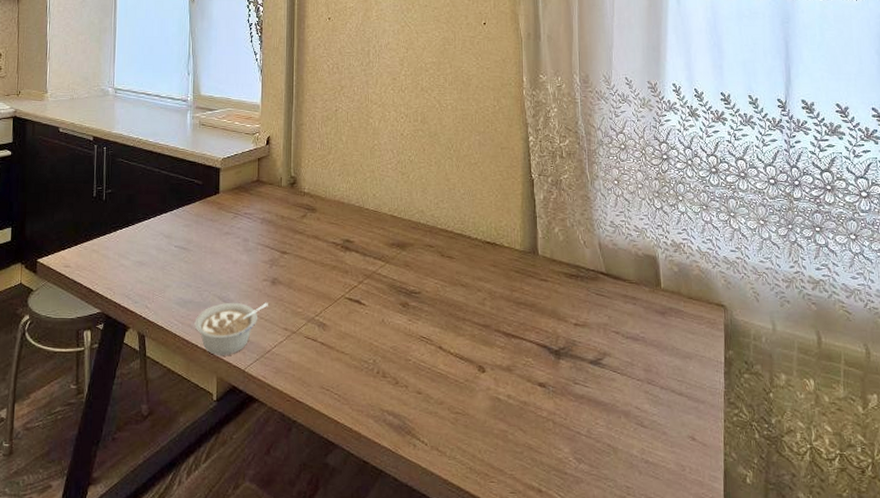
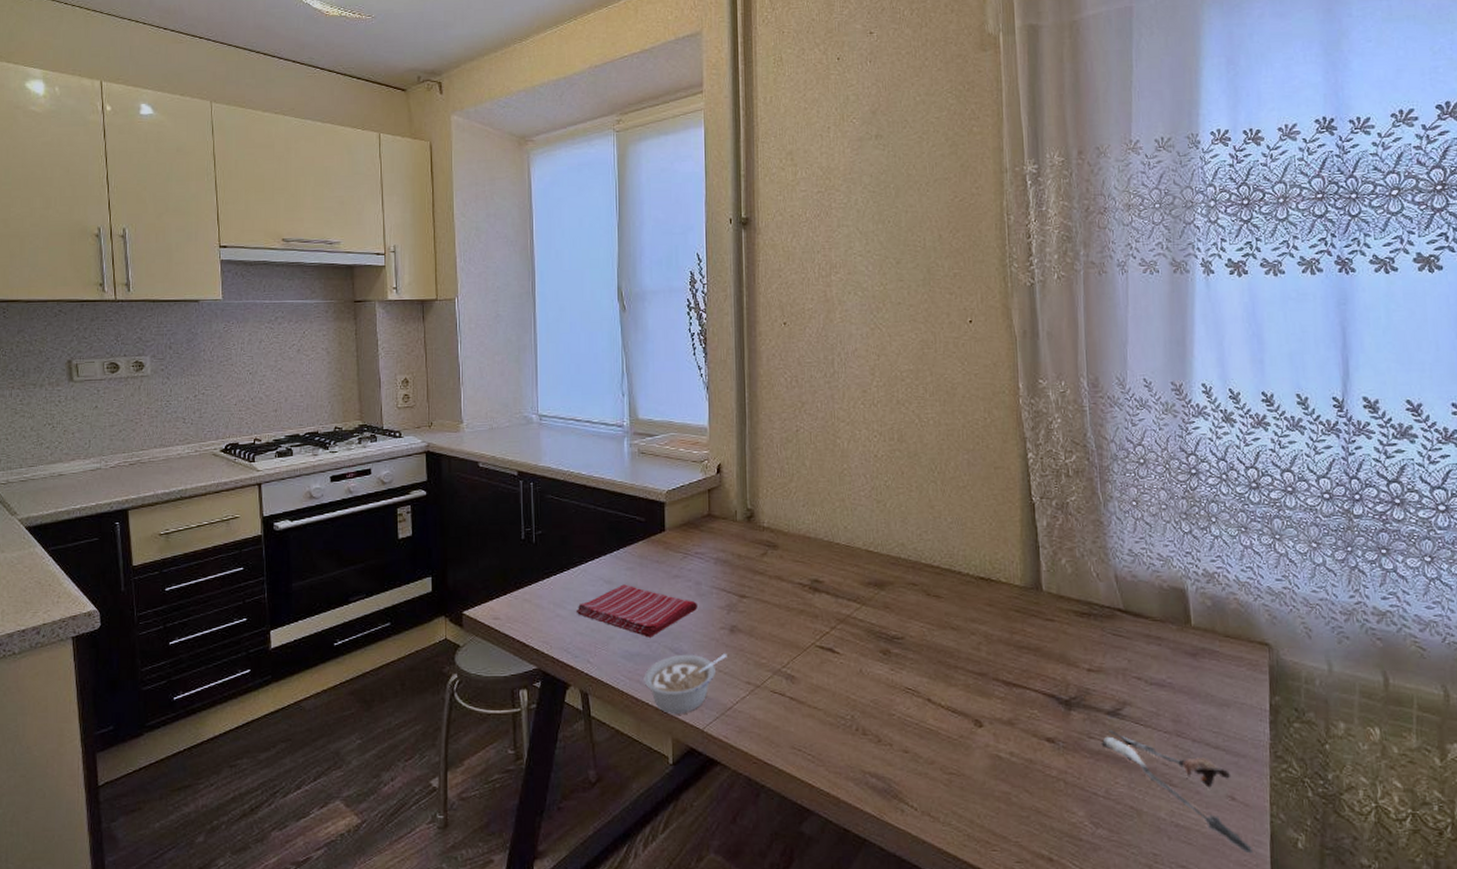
dish towel: none [137,239,244,287] -> present [575,584,697,638]
spoon: none [584,376,710,488] -> present [1101,729,1254,854]

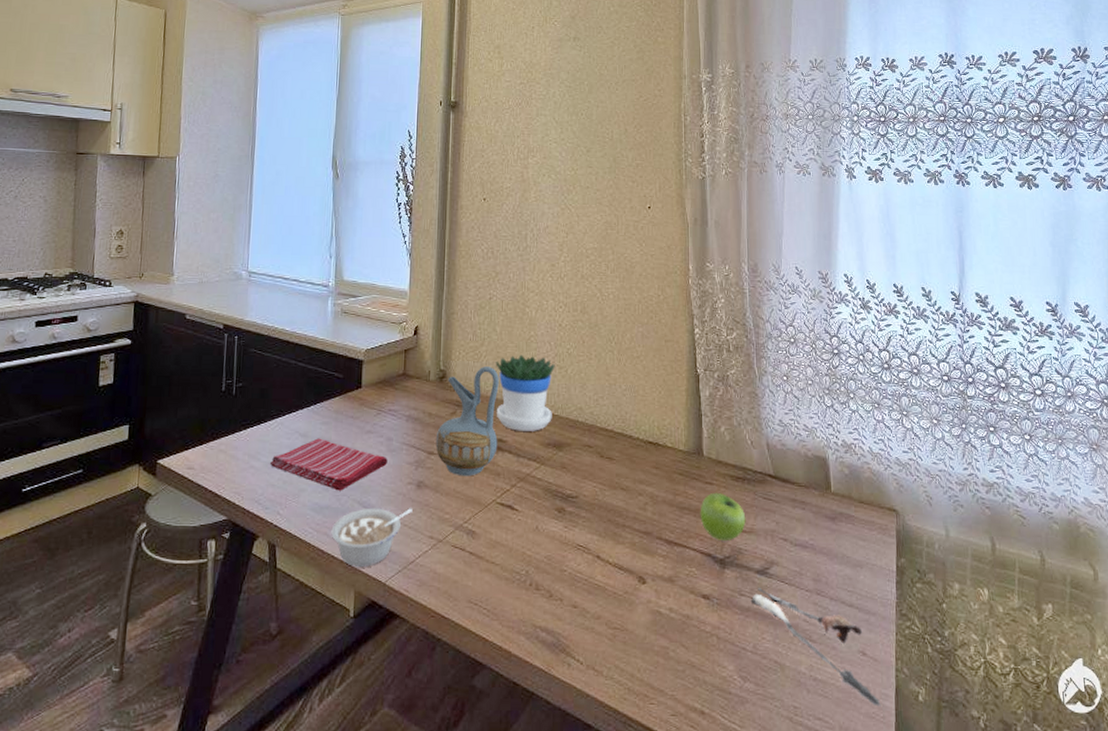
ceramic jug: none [747,504,814,620] -> present [435,367,499,477]
flowerpot: none [807,489,872,570] -> present [496,354,555,431]
fruit: none [1040,629,1093,680] -> present [700,492,746,540]

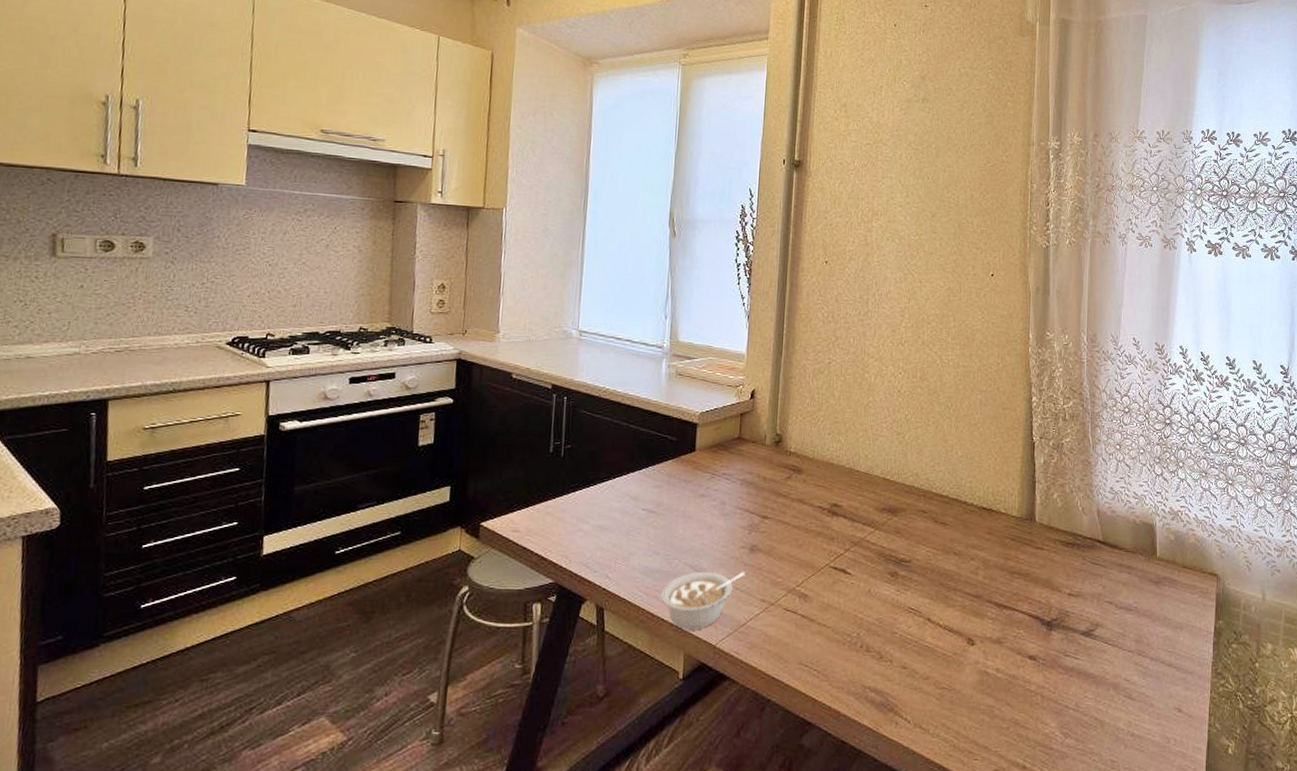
dish towel: present [269,438,388,491] -> none [598,501,721,554]
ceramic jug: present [435,367,499,477] -> none [770,431,836,541]
flowerpot: present [496,354,555,431] -> none [832,420,893,496]
fruit: present [700,492,746,540] -> none [1030,557,1074,603]
spoon: present [750,587,881,706] -> none [1075,648,1193,759]

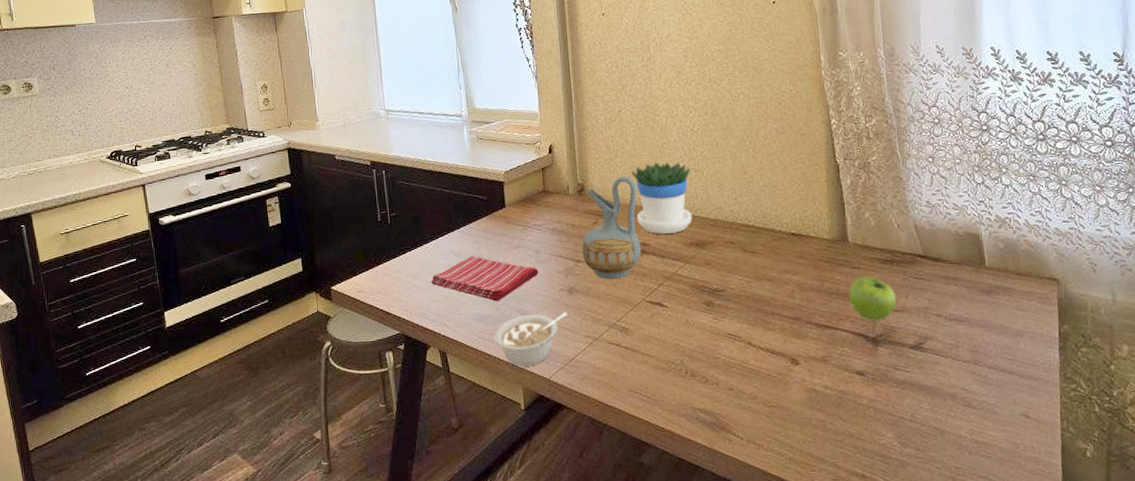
dish towel: none [598,501,721,554] -> present [430,256,538,302]
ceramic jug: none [770,431,836,541] -> present [581,176,642,280]
flowerpot: none [832,420,893,496] -> present [631,162,693,234]
fruit: none [1030,557,1074,603] -> present [848,276,897,320]

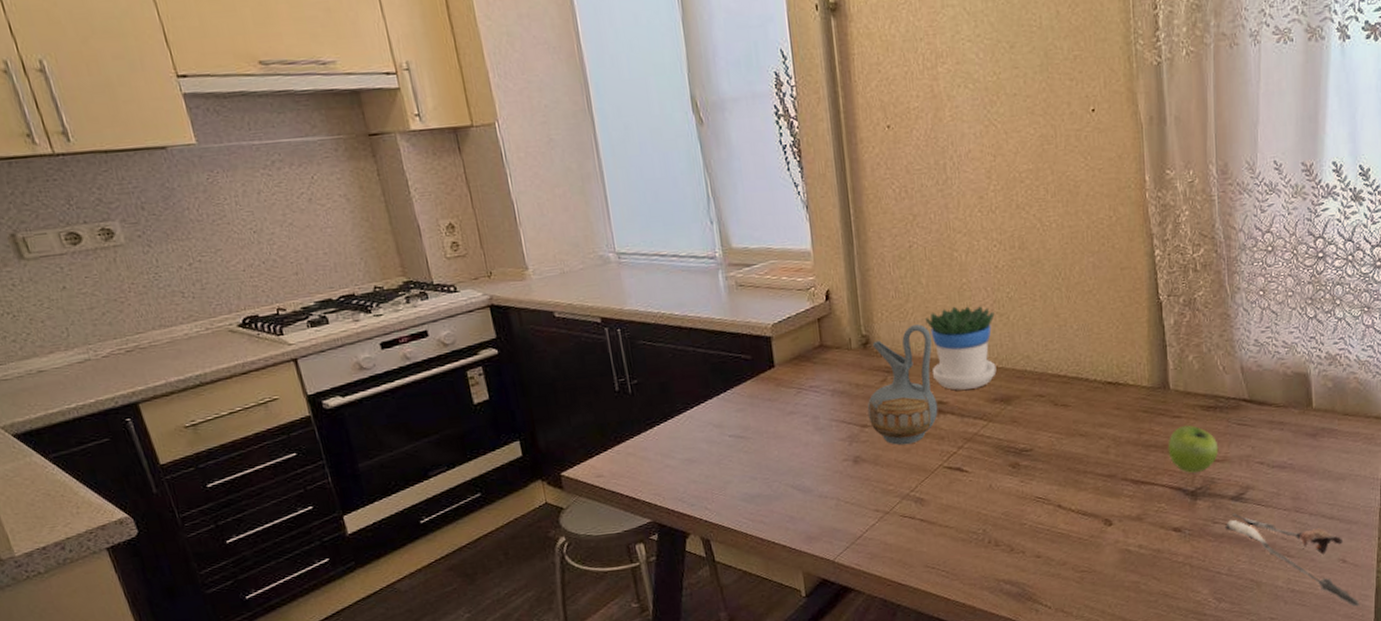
dish towel: present [430,256,538,302] -> none [686,426,817,478]
legume: present [494,312,567,367] -> none [767,484,853,550]
spoon: none [906,361,1047,464] -> present [1224,512,1360,607]

